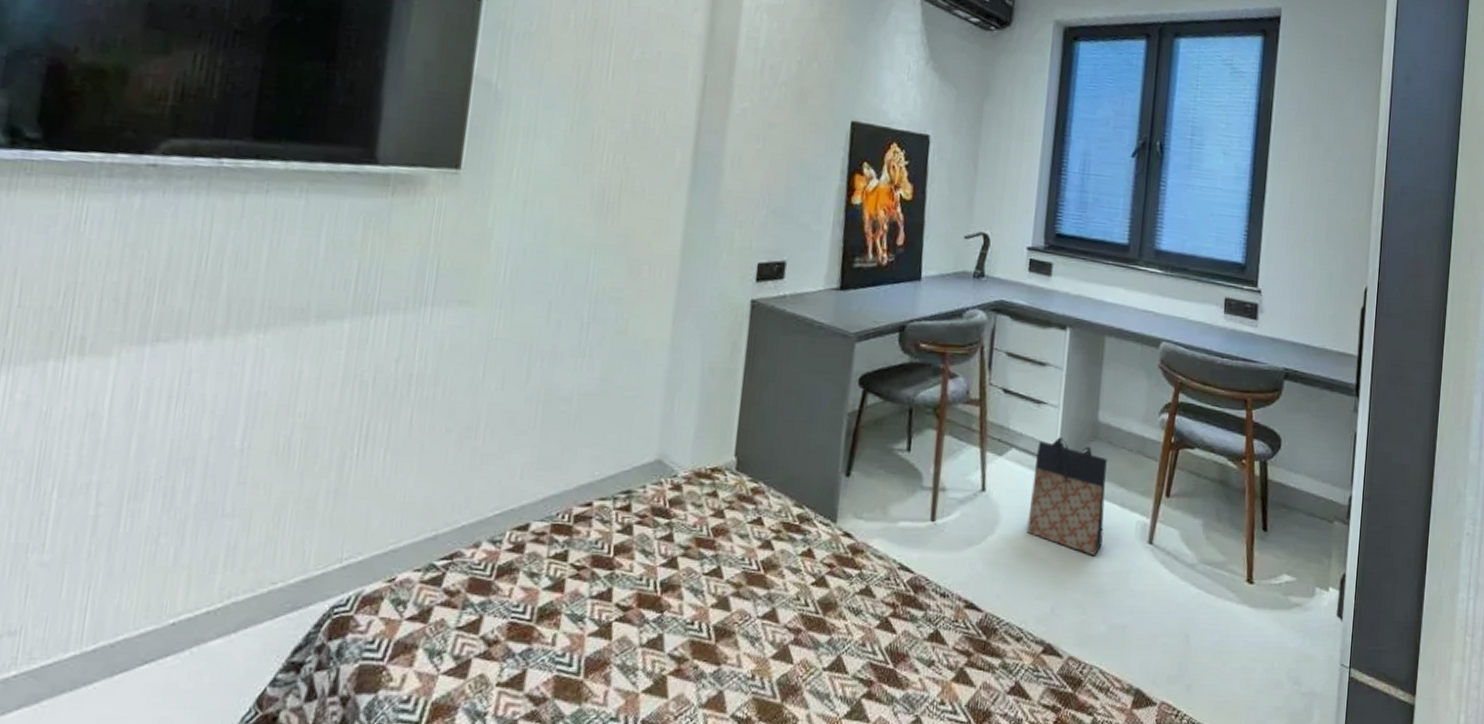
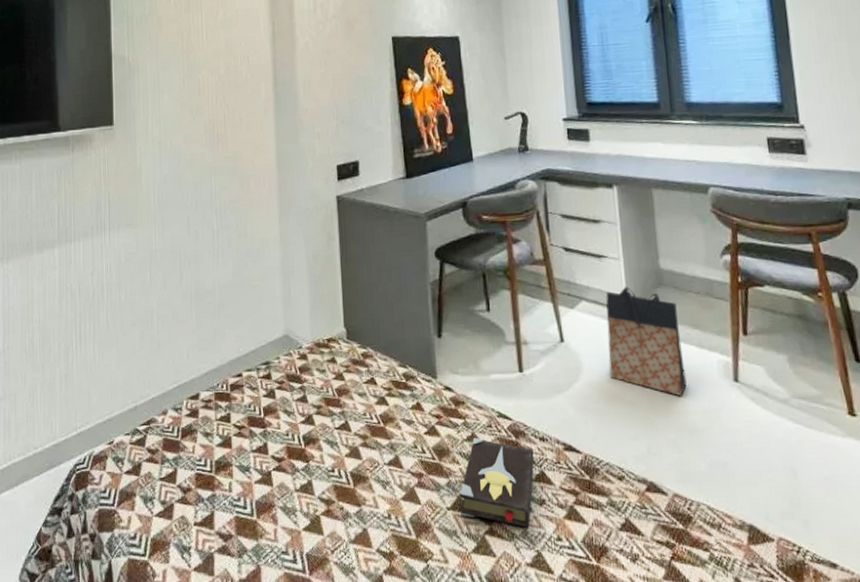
hardback book: none [837,590,932,691] -> present [459,437,534,528]

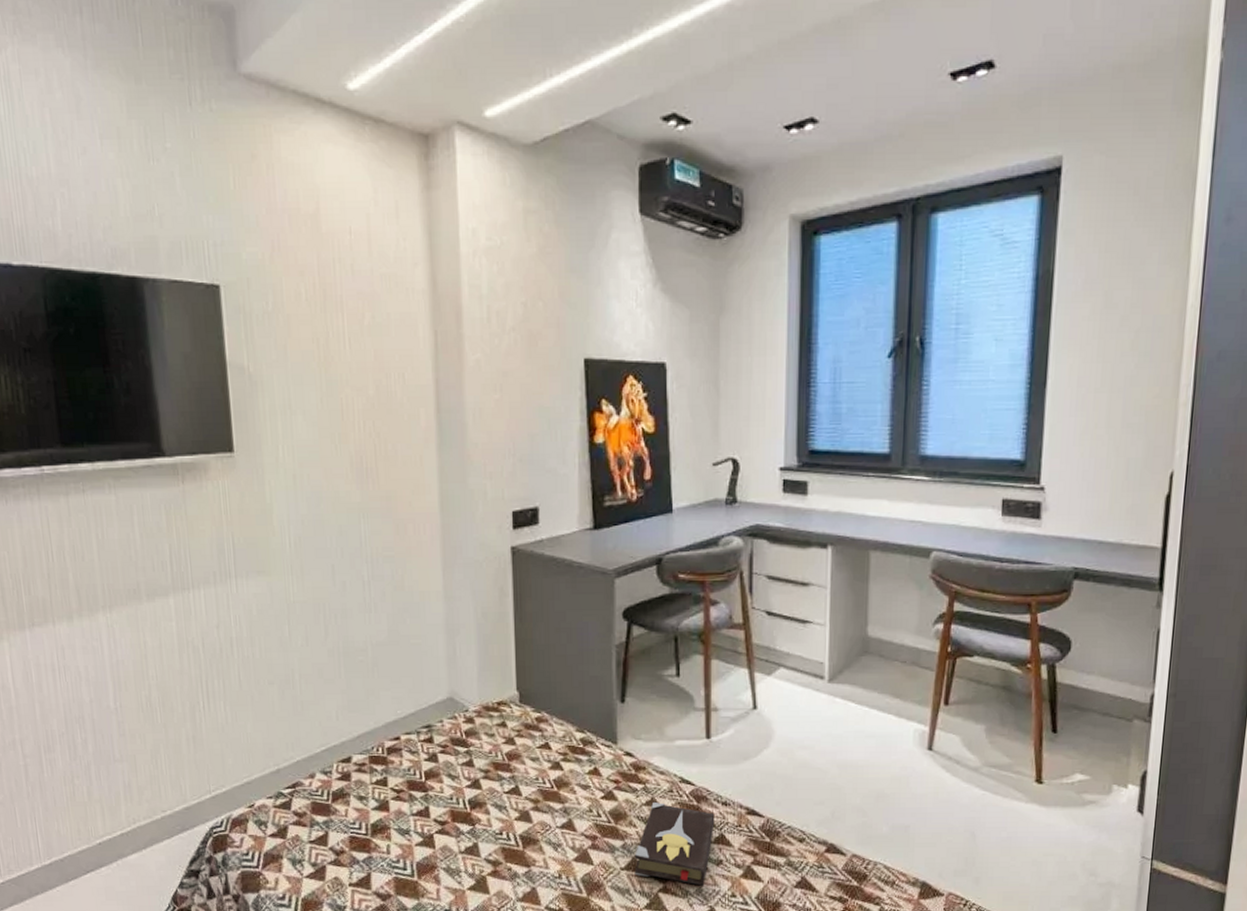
bag: present [605,287,687,397] -> none [801,654,880,764]

